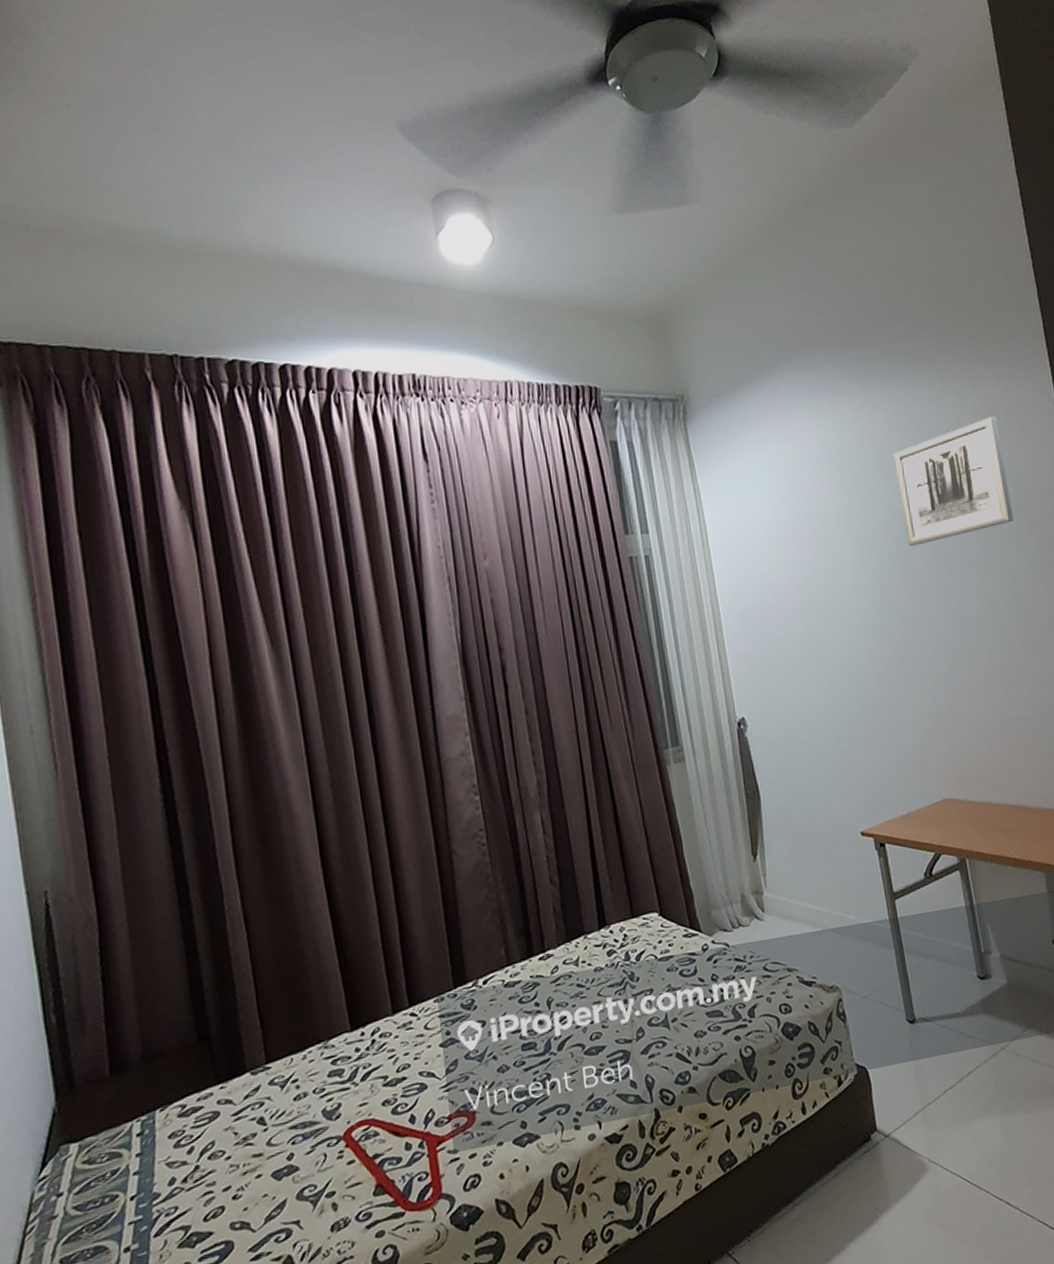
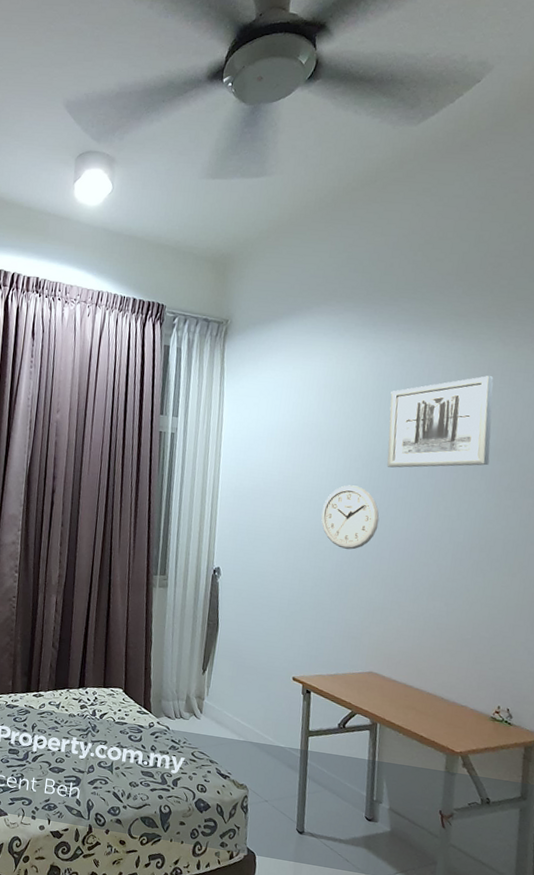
wall clock: none [848,576,915,657] -> present [321,485,380,550]

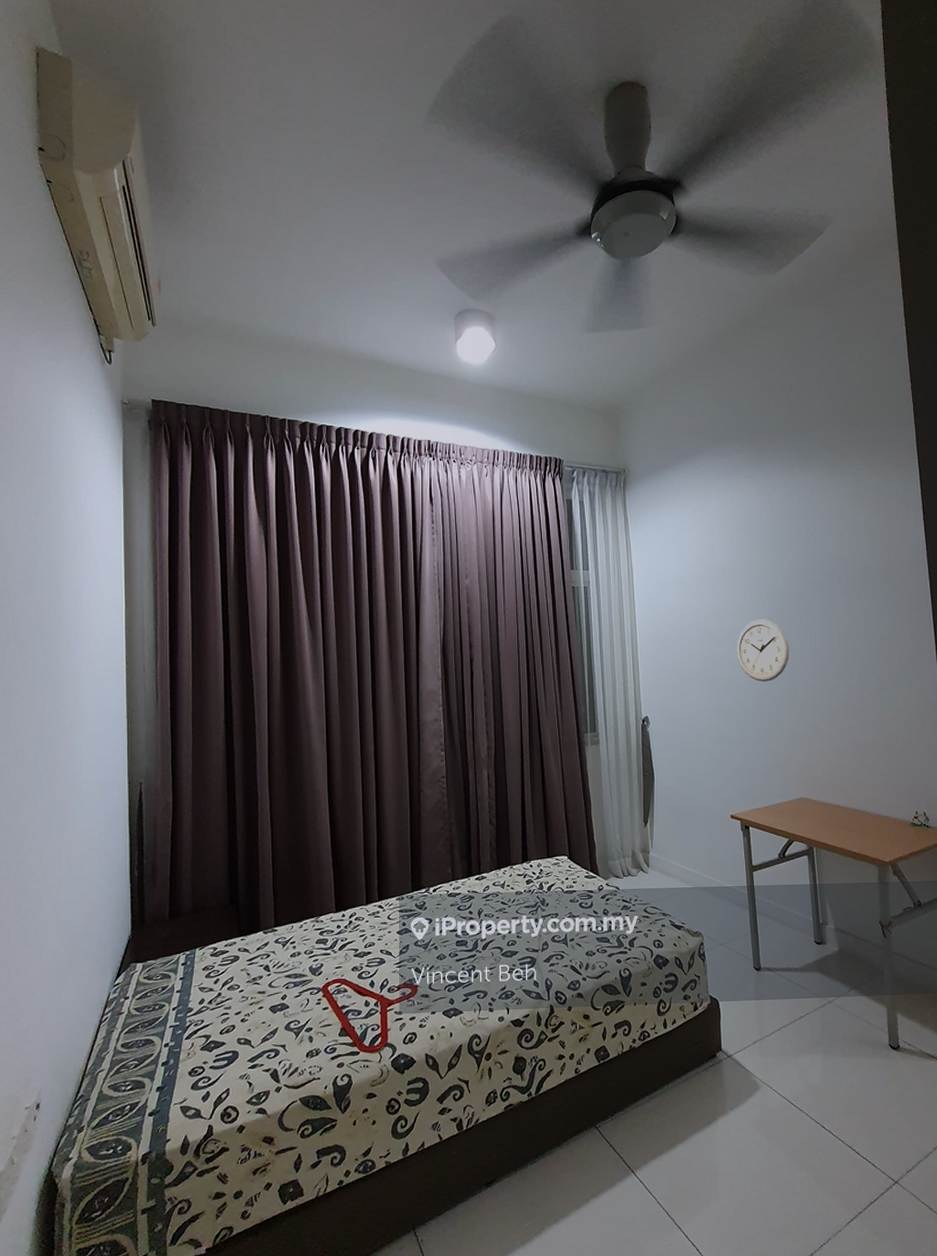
wall art: present [387,376,494,468] -> none [784,503,877,598]

